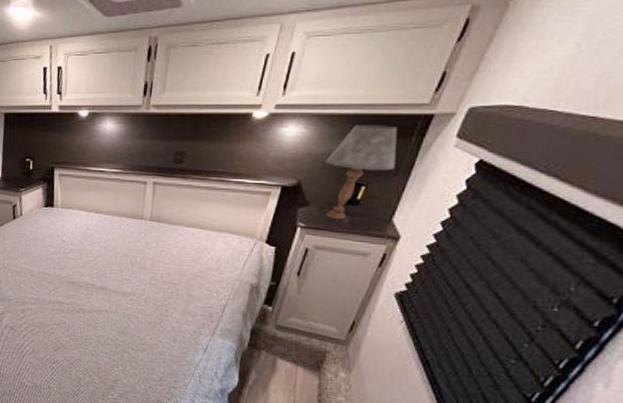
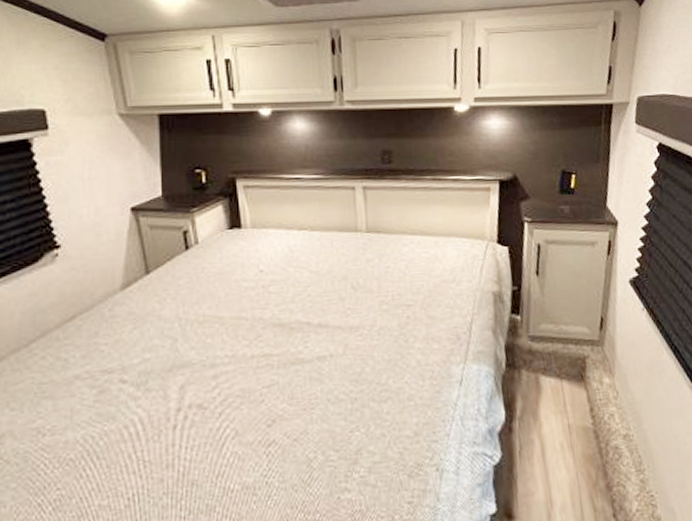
table lamp: present [325,125,398,220] -> none [533,115,595,211]

